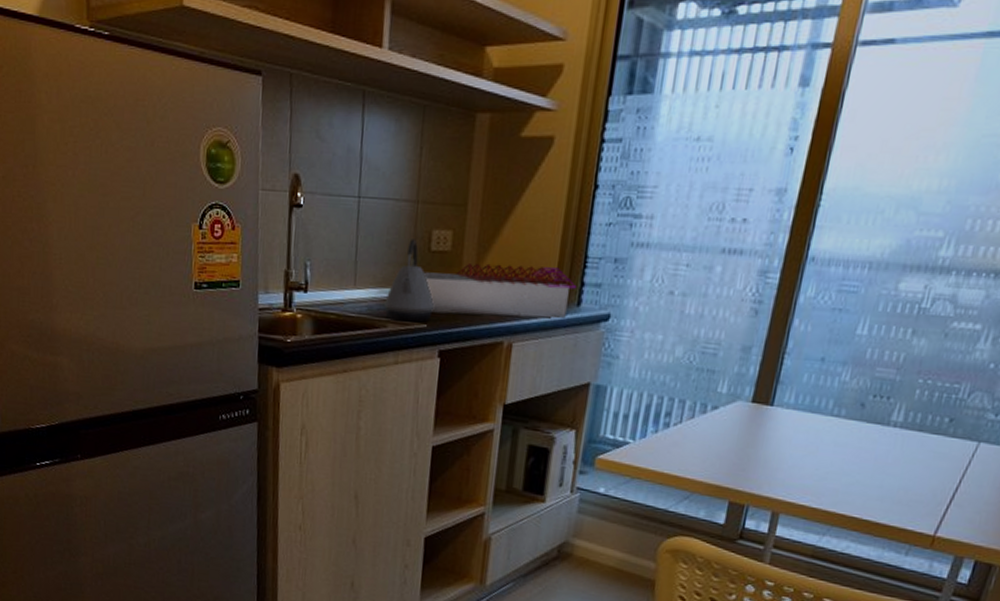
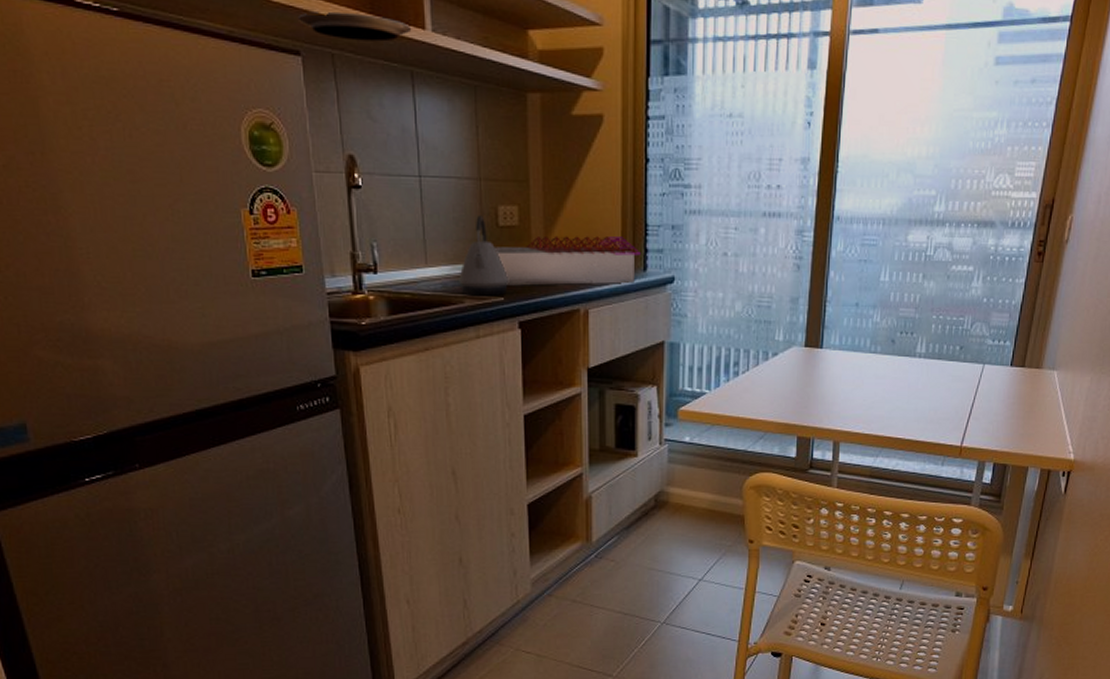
plate: none [262,32,369,61] -> present [297,12,412,42]

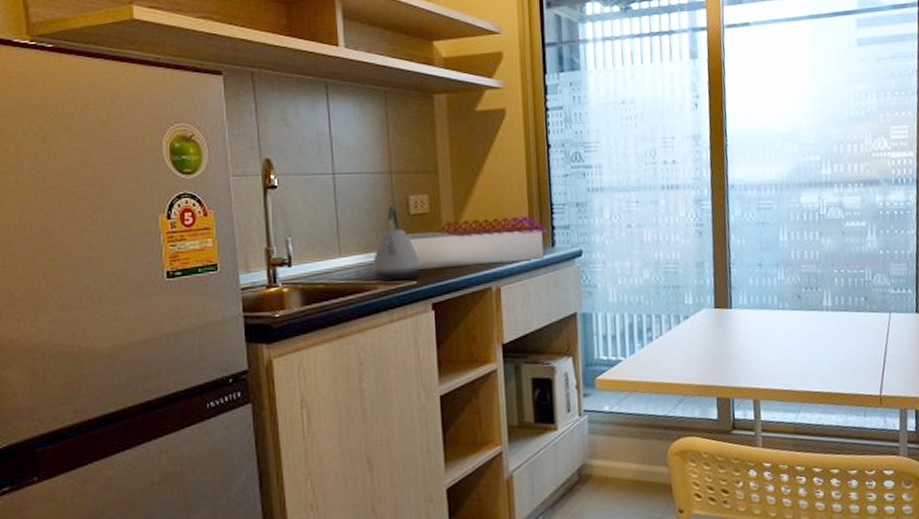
plate: present [297,12,412,42] -> none [220,37,326,60]

